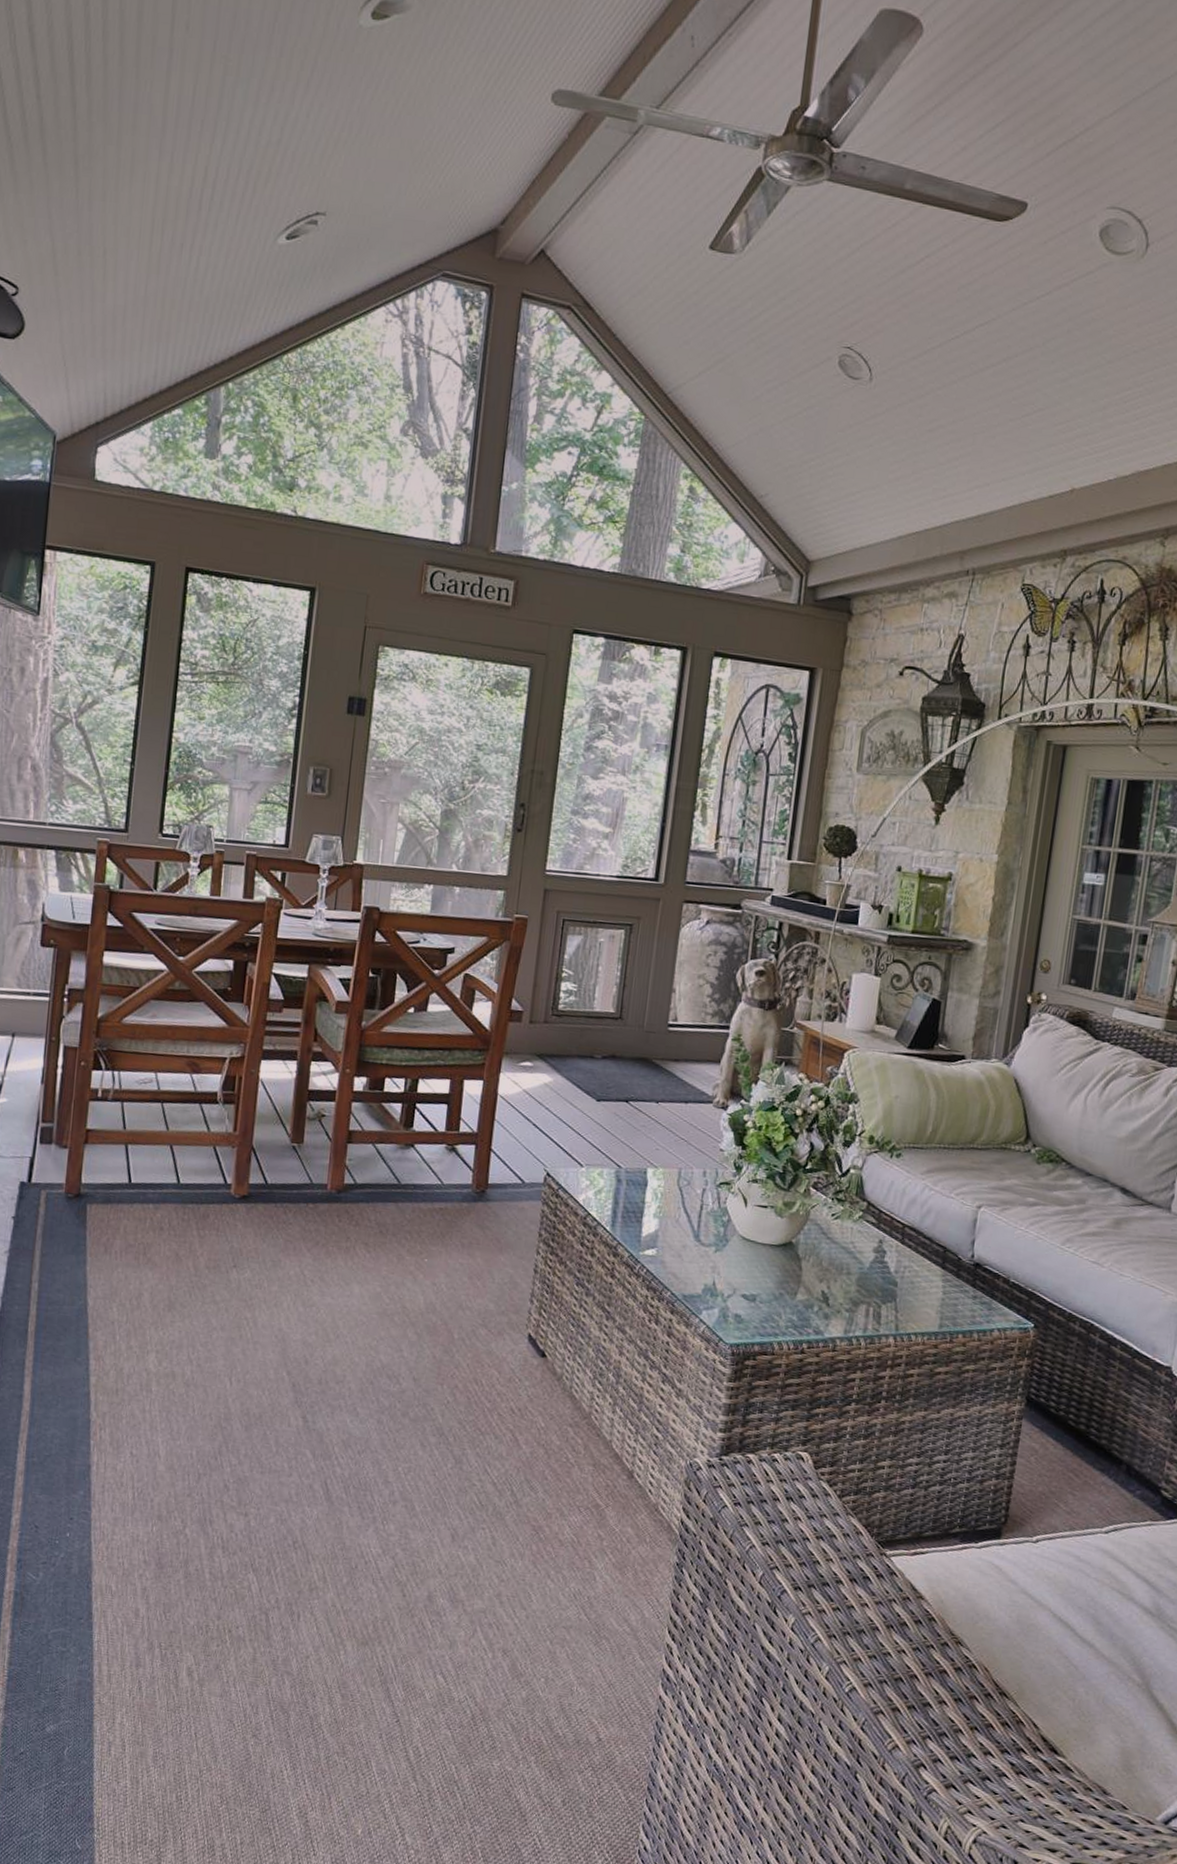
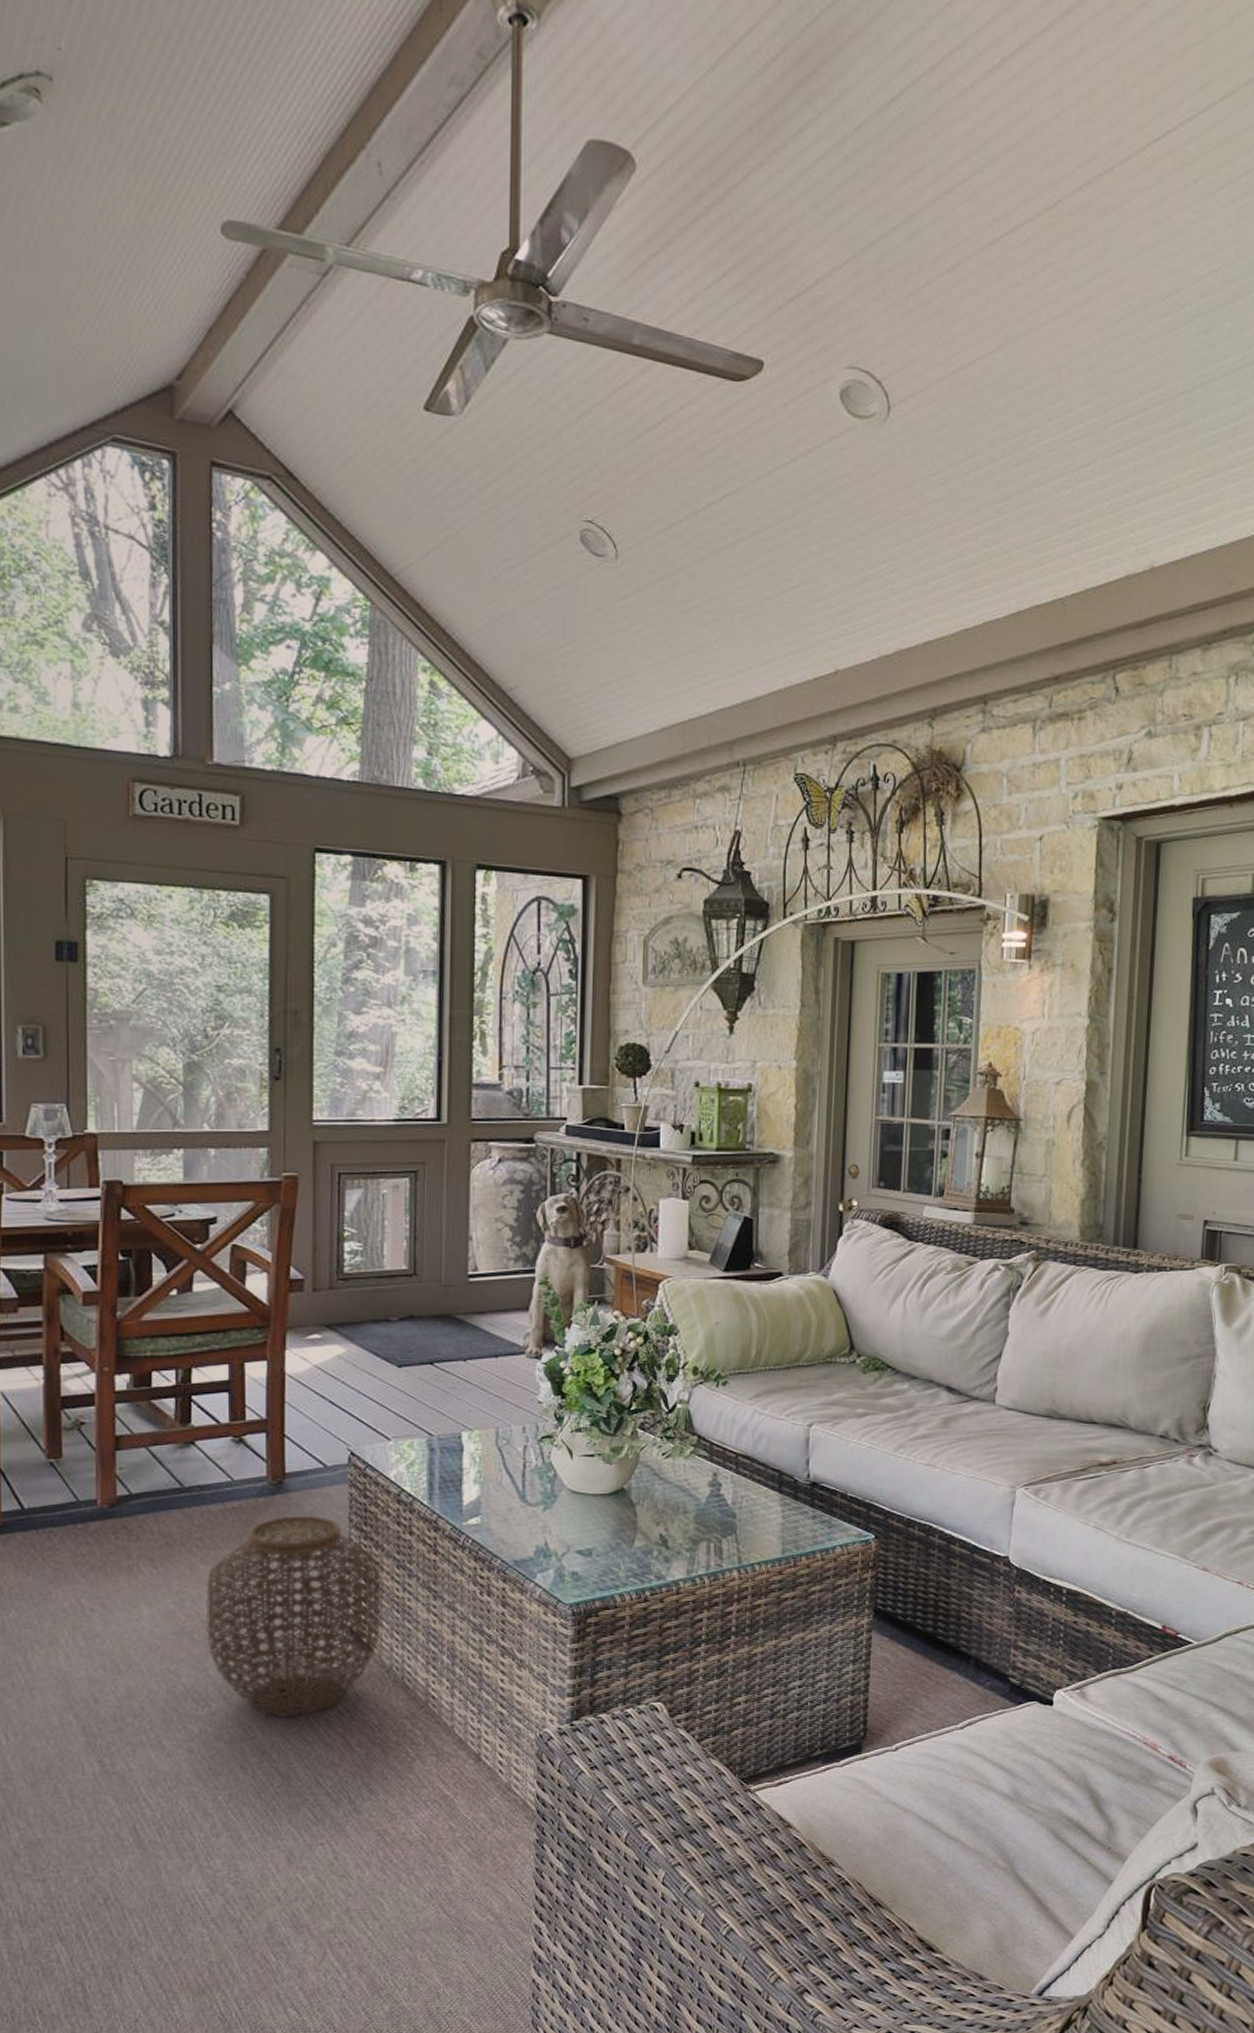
woven basket: none [405,1223,562,1407] -> present [206,1515,381,1717]

